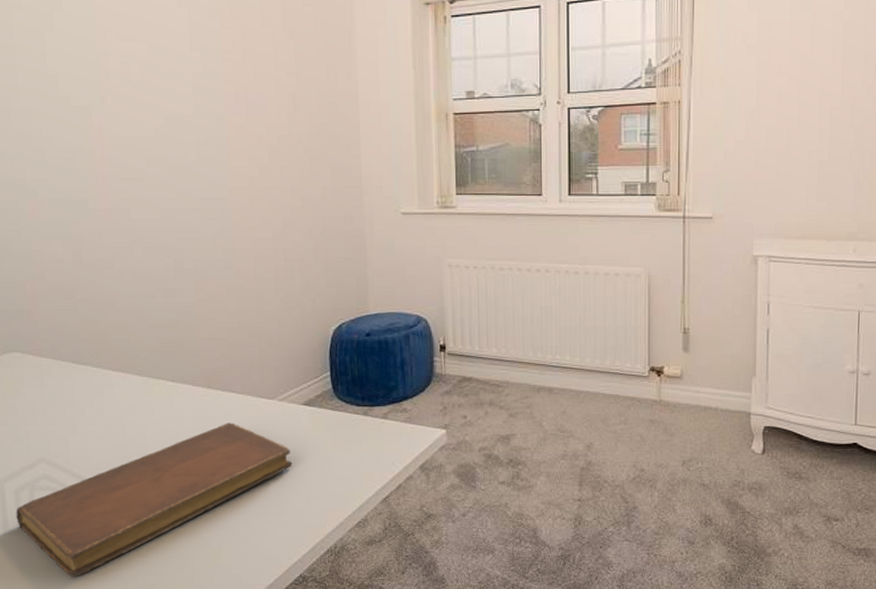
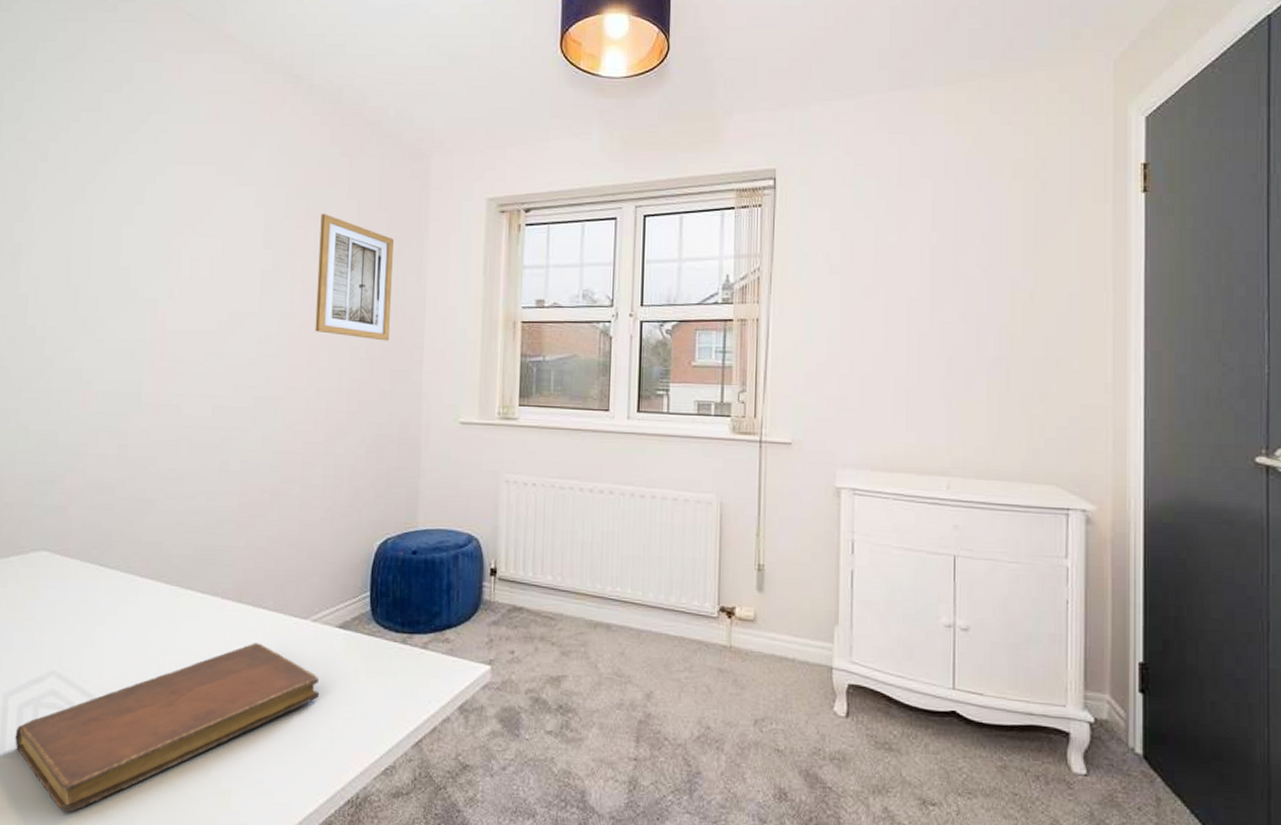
wall art: none [245,13,327,138] -> present [315,214,394,341]

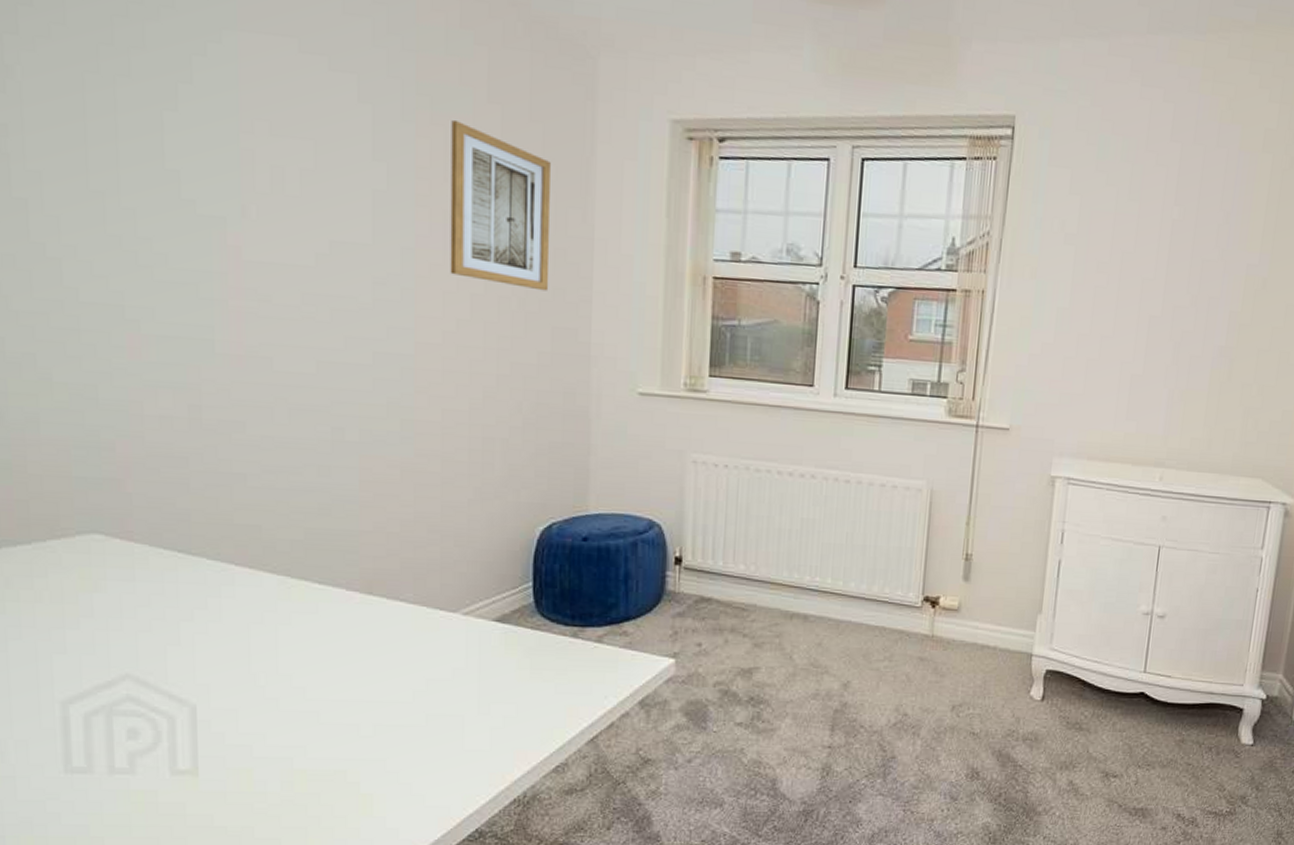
notebook: present [15,642,320,813] -> none [84,639,476,828]

